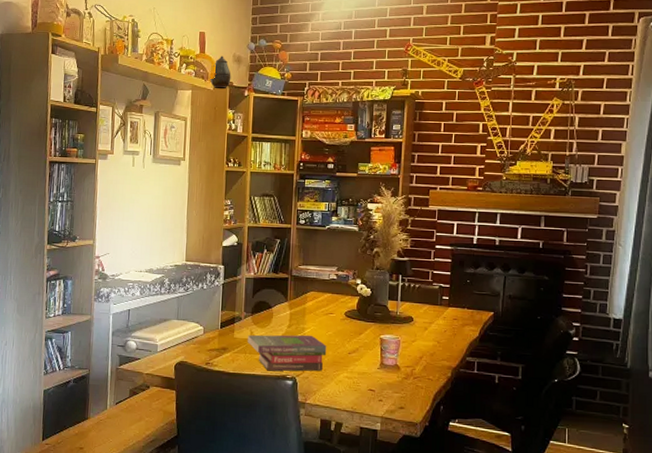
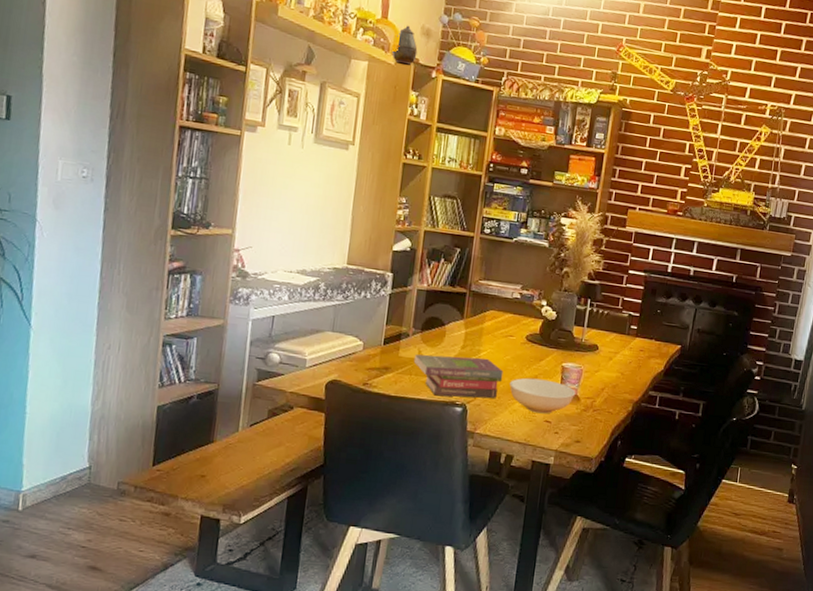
bowl: none [334,350,396,383] -> present [510,378,576,414]

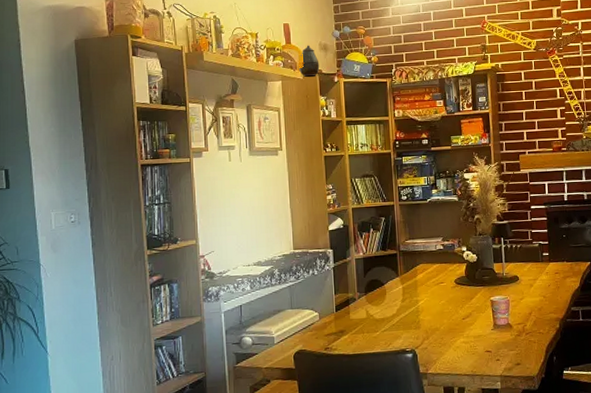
books: present [413,354,504,399] -> none [363,306,442,347]
bowl: present [510,378,576,414] -> none [449,314,508,346]

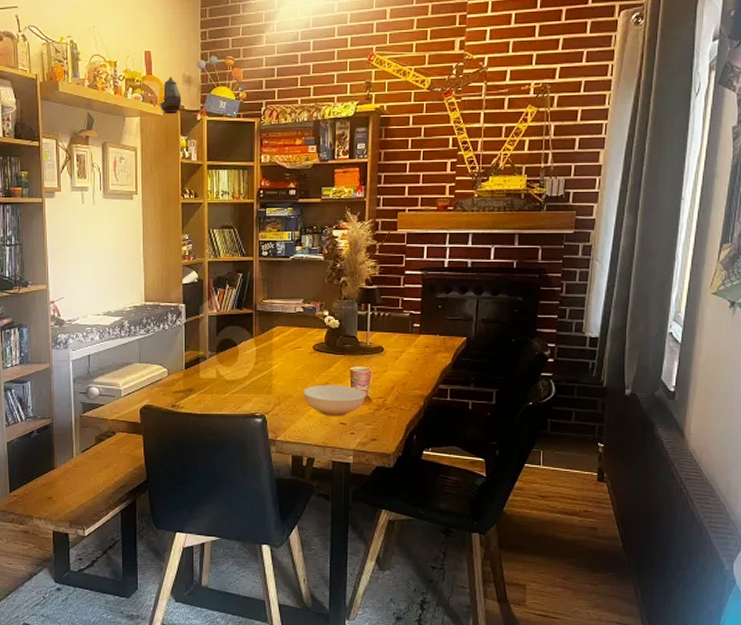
bowl: none [449,314,508,346] -> present [303,385,367,417]

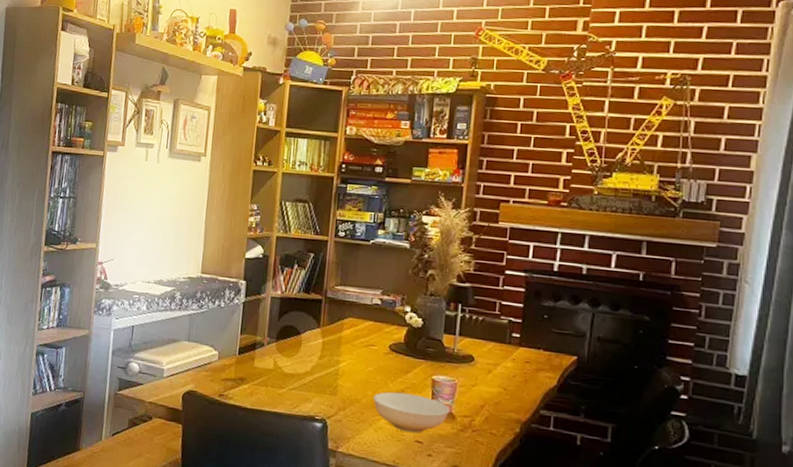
decorative jar: present [158,77,182,114] -> none [239,37,265,76]

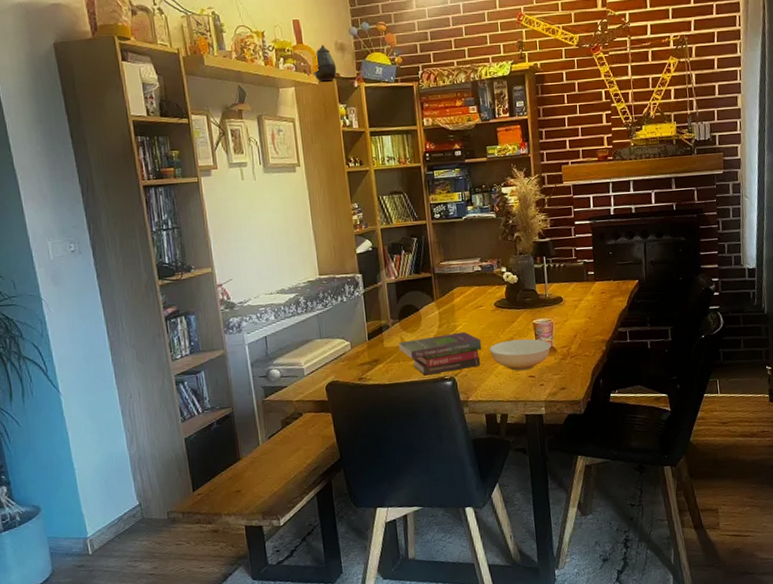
decorative jar: none [239,37,265,76] -> present [312,45,337,83]
books: none [269,365,366,414] -> present [398,331,482,376]

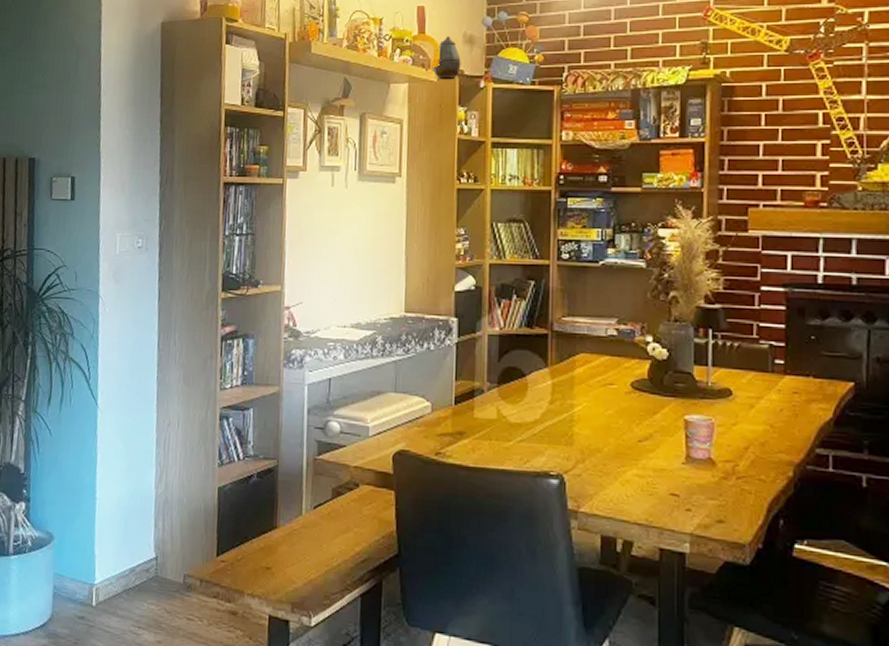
books: present [398,331,482,376] -> none [492,413,607,466]
bowl: present [489,338,552,371] -> none [617,437,709,485]

